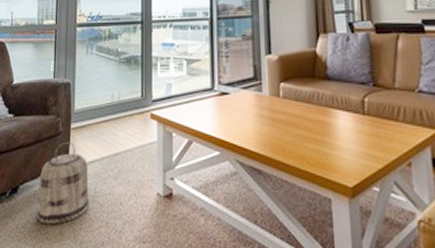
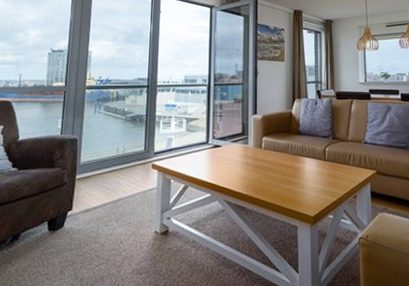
basket: present [36,141,90,225] -> none [37,191,91,266]

